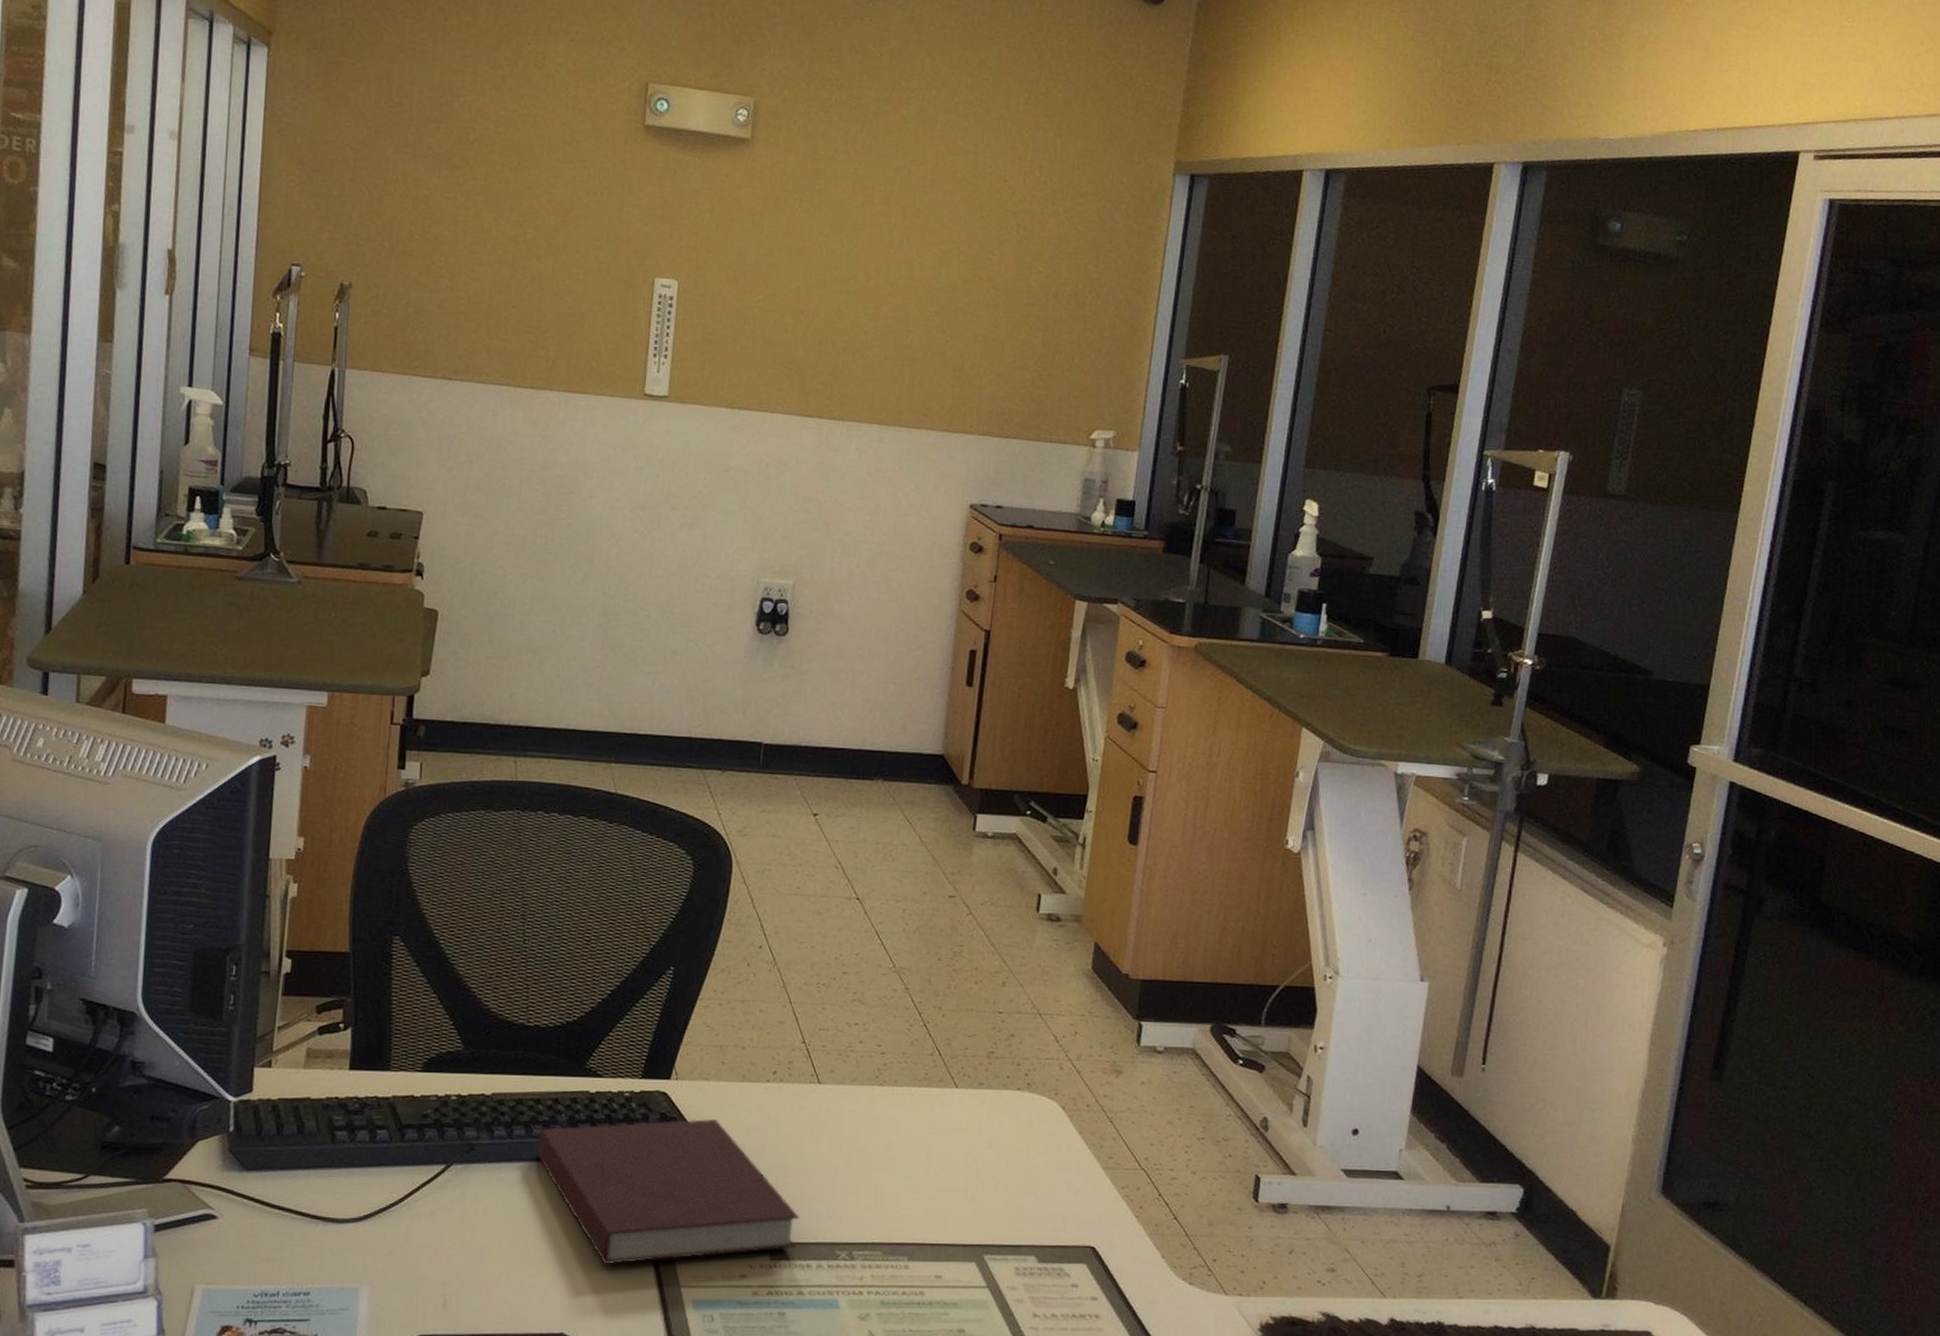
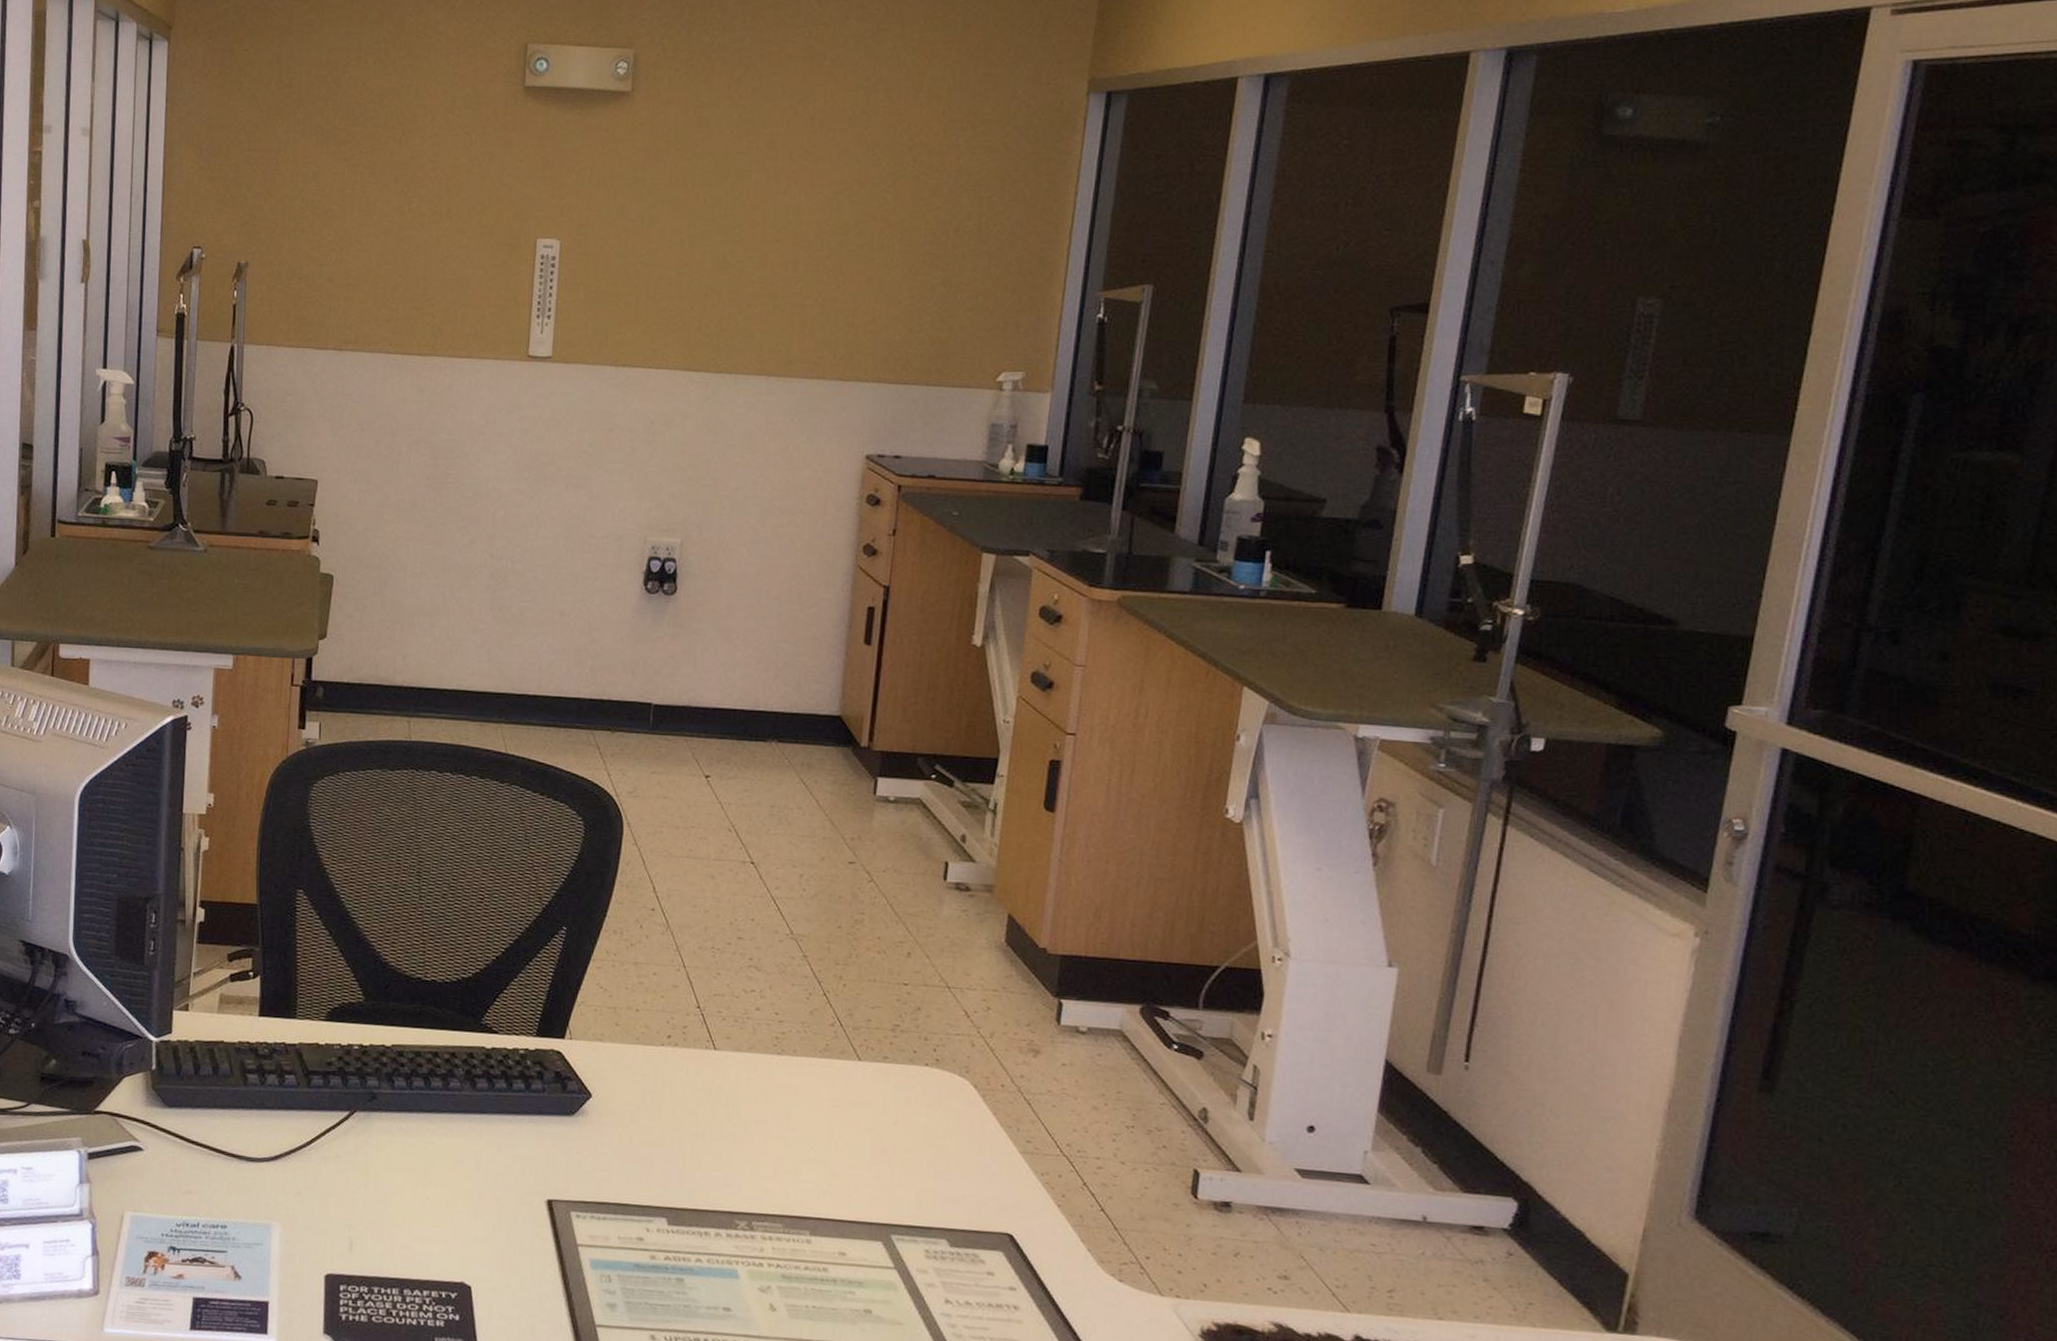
notebook: present [537,1118,800,1265] -> none [435,1079,697,1219]

